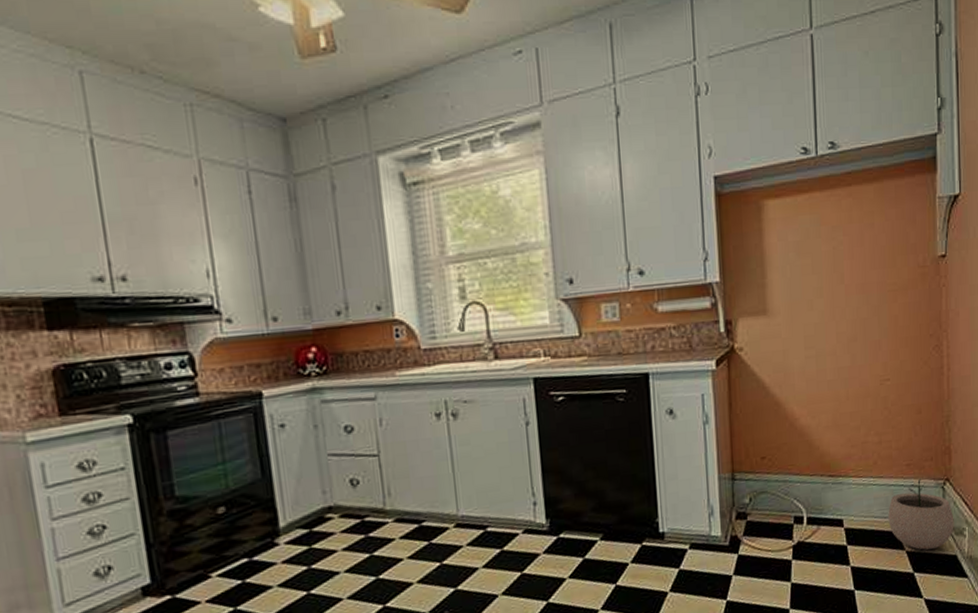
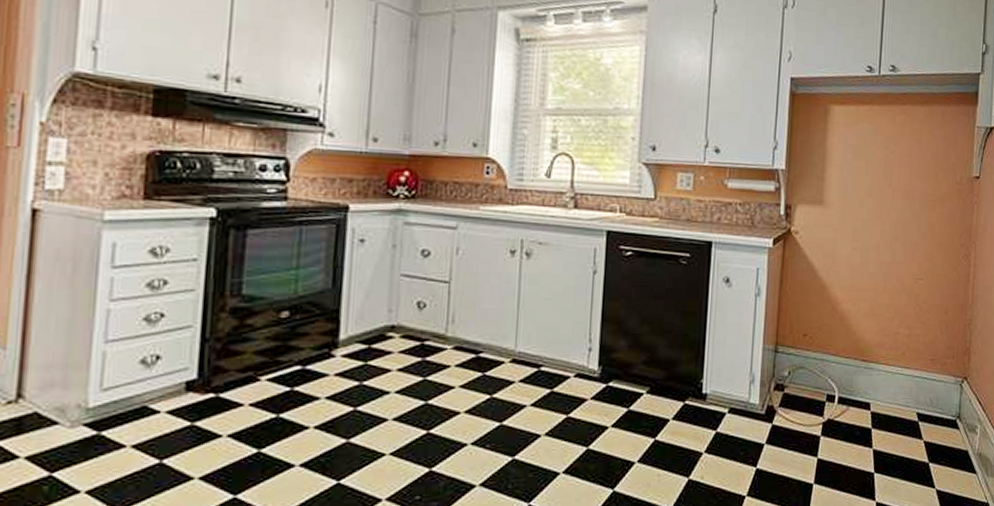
plant pot: present [888,479,954,550] -> none [910,374,969,442]

